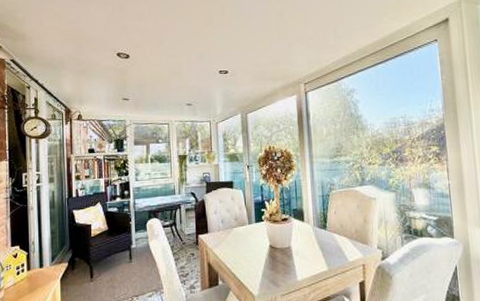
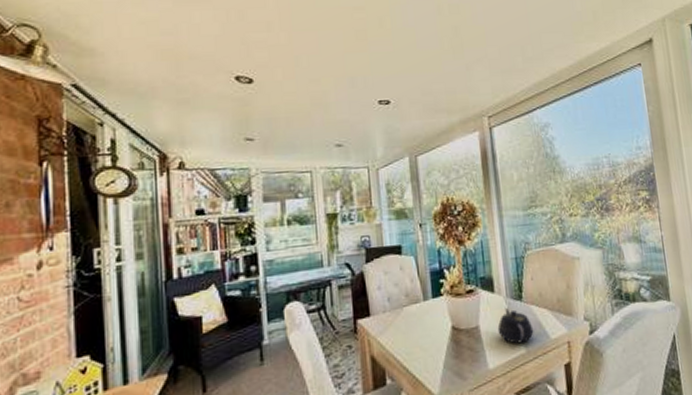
teapot: none [305,233,335,263] -> present [497,307,534,344]

